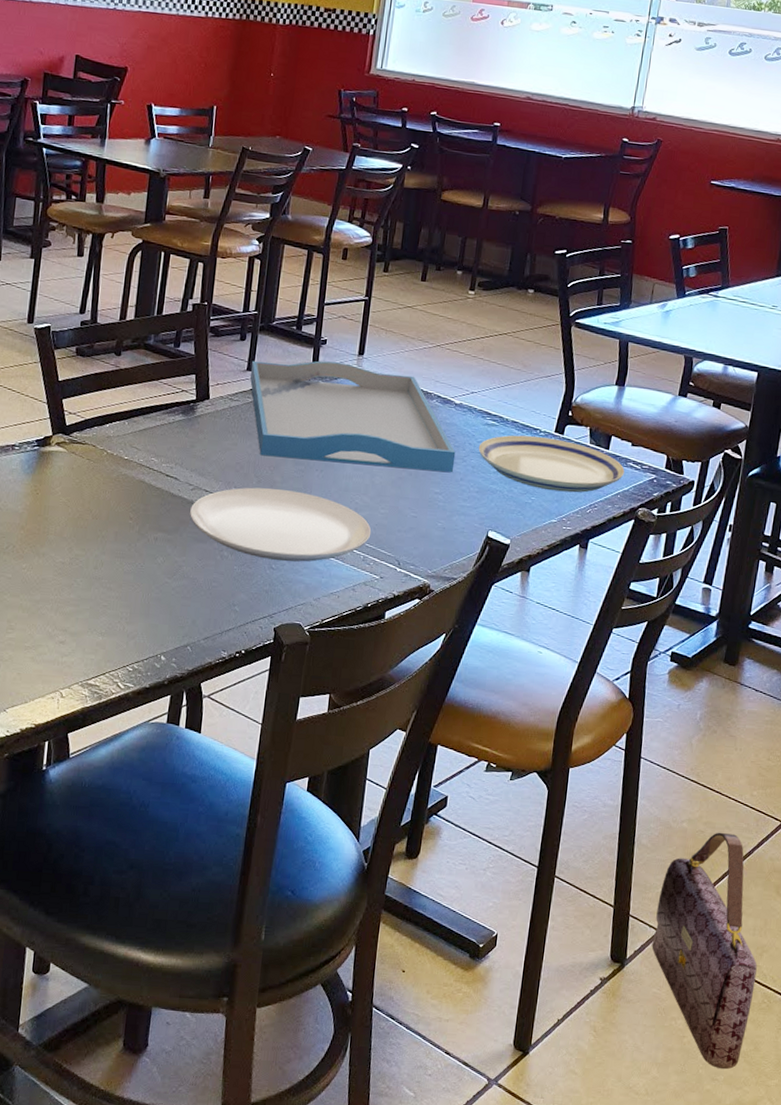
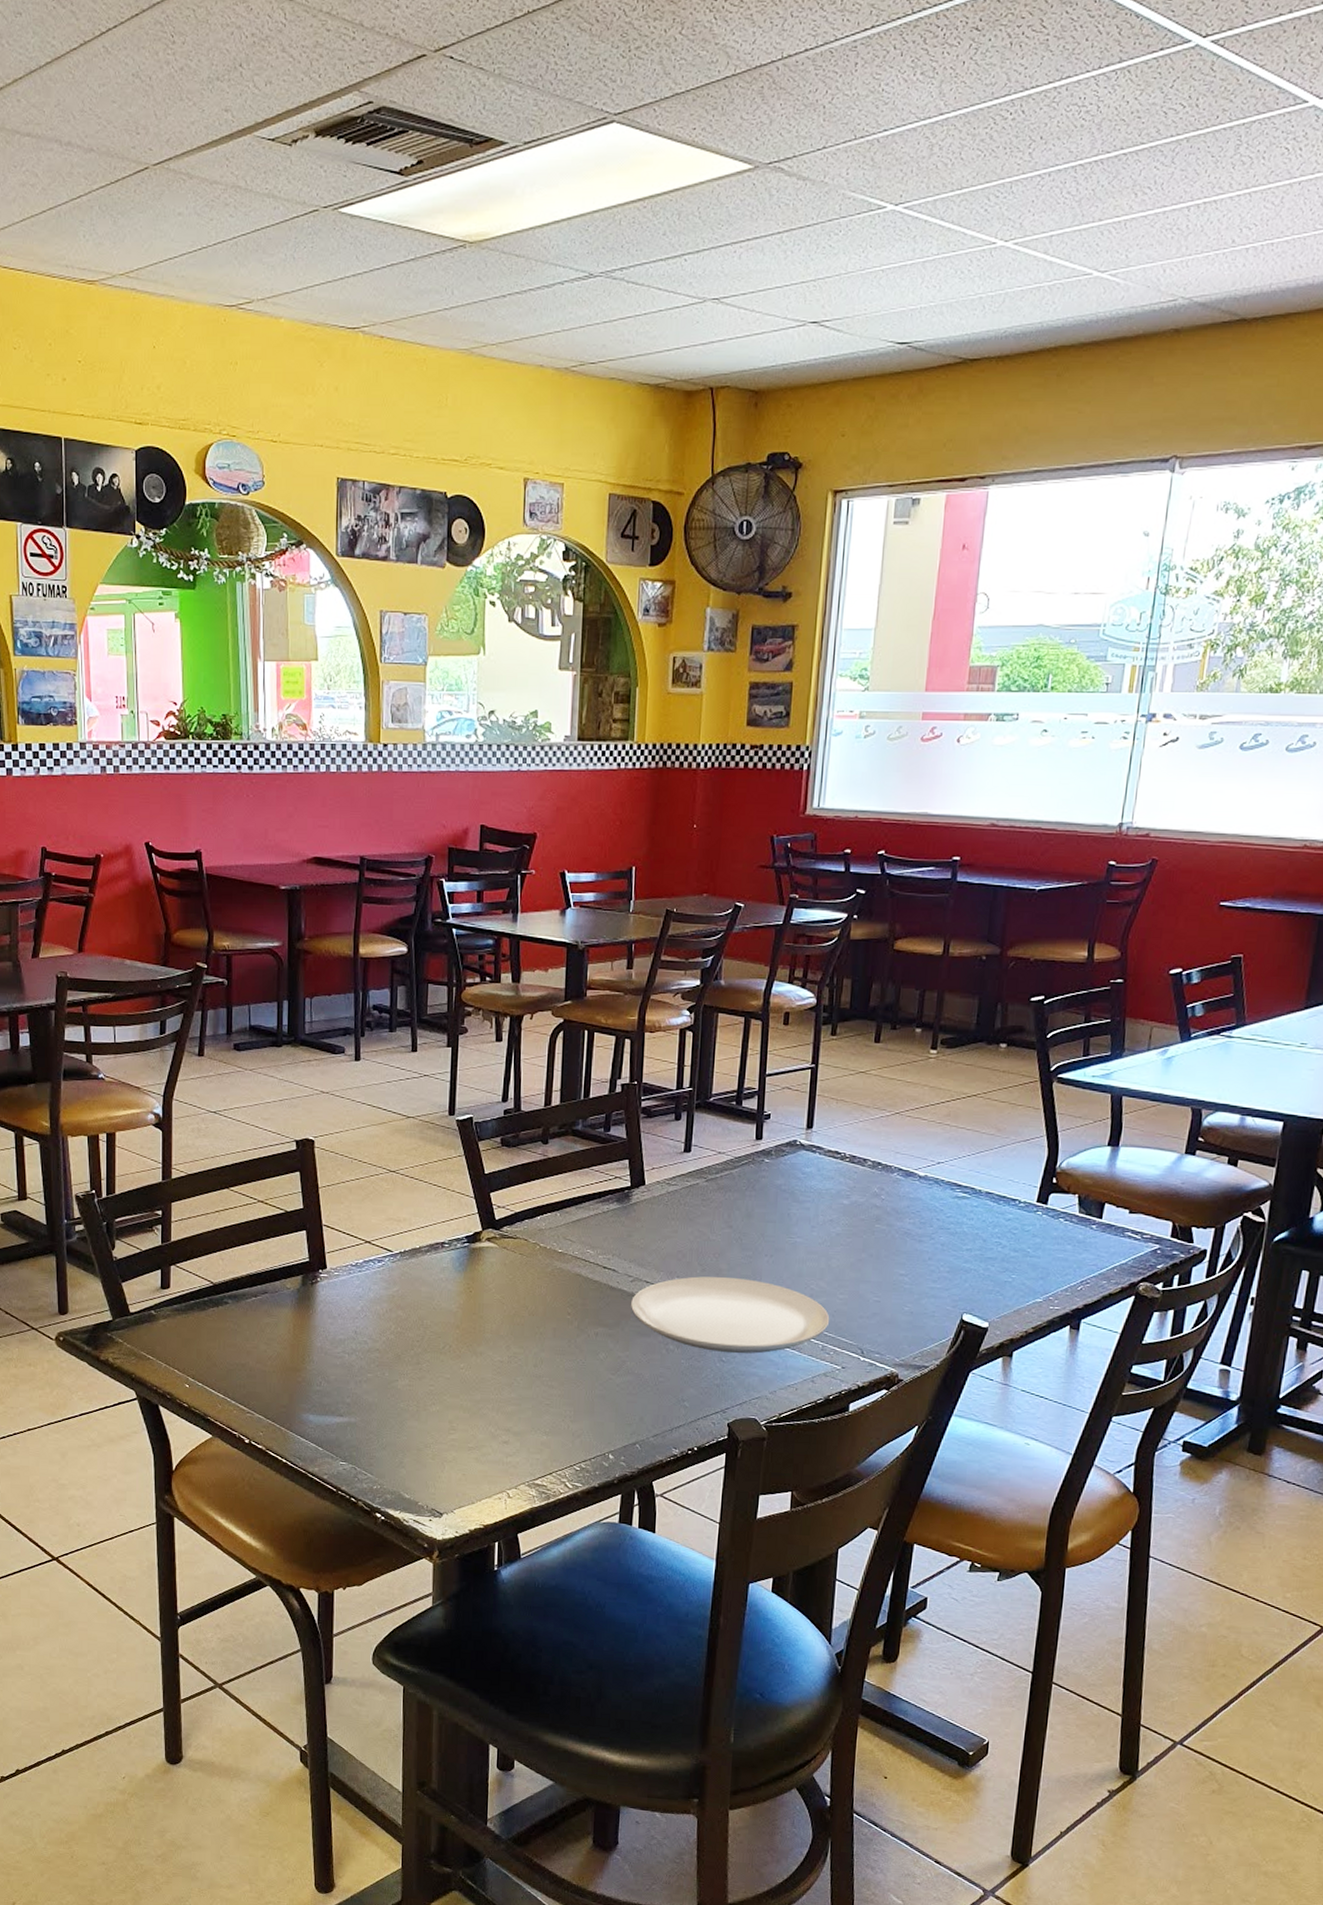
tray: present [249,360,456,472] -> none [687,1136,922,1251]
plate: present [478,435,625,493] -> none [948,1207,1122,1269]
handbag: present [651,832,757,1069] -> none [1167,1637,1295,1890]

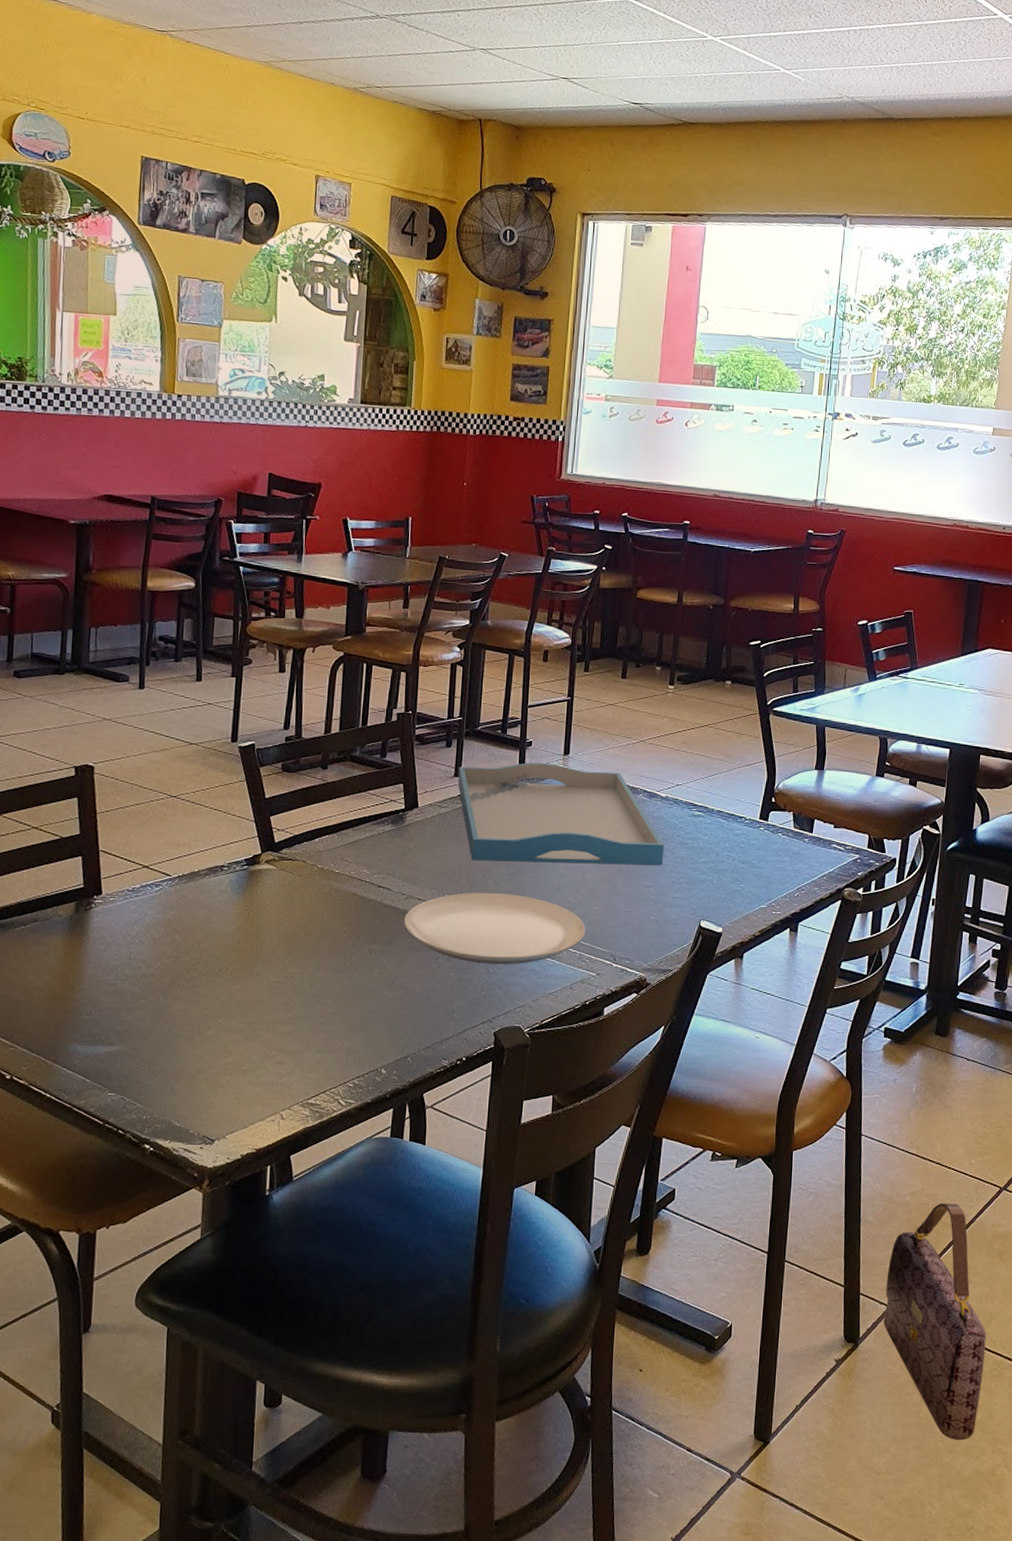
tray: none [687,1136,922,1251] -> present [457,762,665,865]
handbag: none [1167,1637,1295,1890] -> present [883,1203,986,1440]

